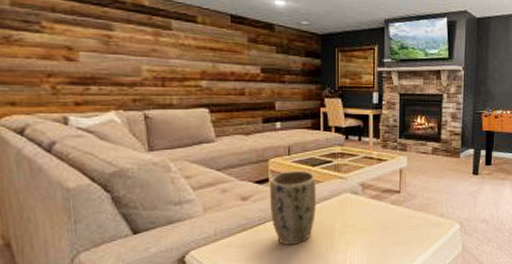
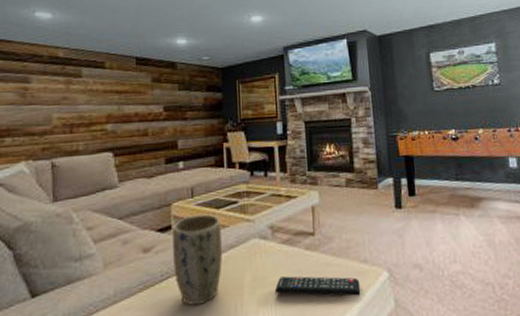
remote control: none [361,224,436,242] -> present [274,276,361,296]

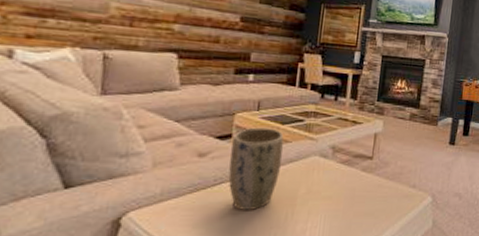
remote control: present [274,276,361,296] -> none [326,193,406,215]

